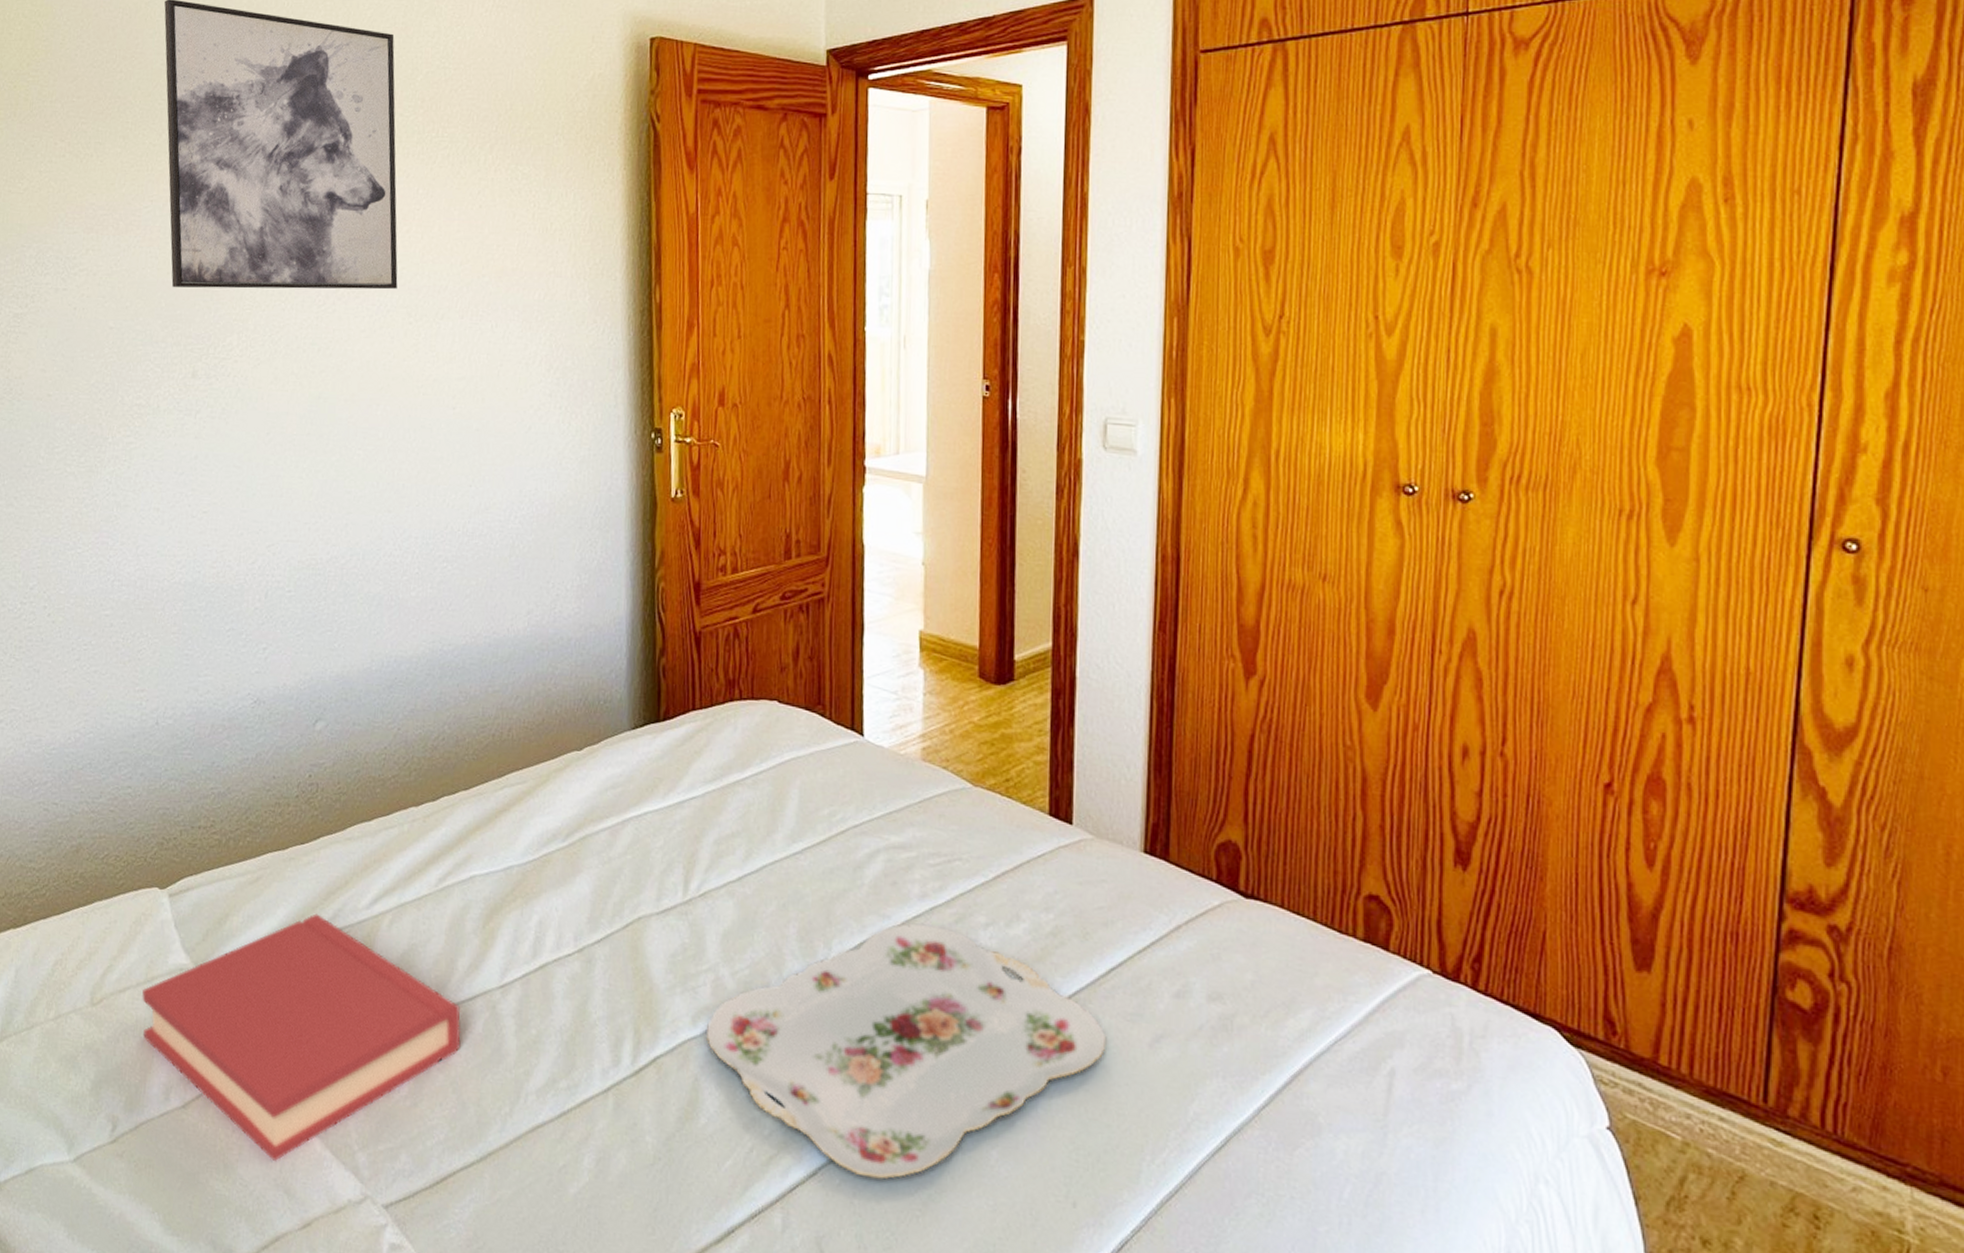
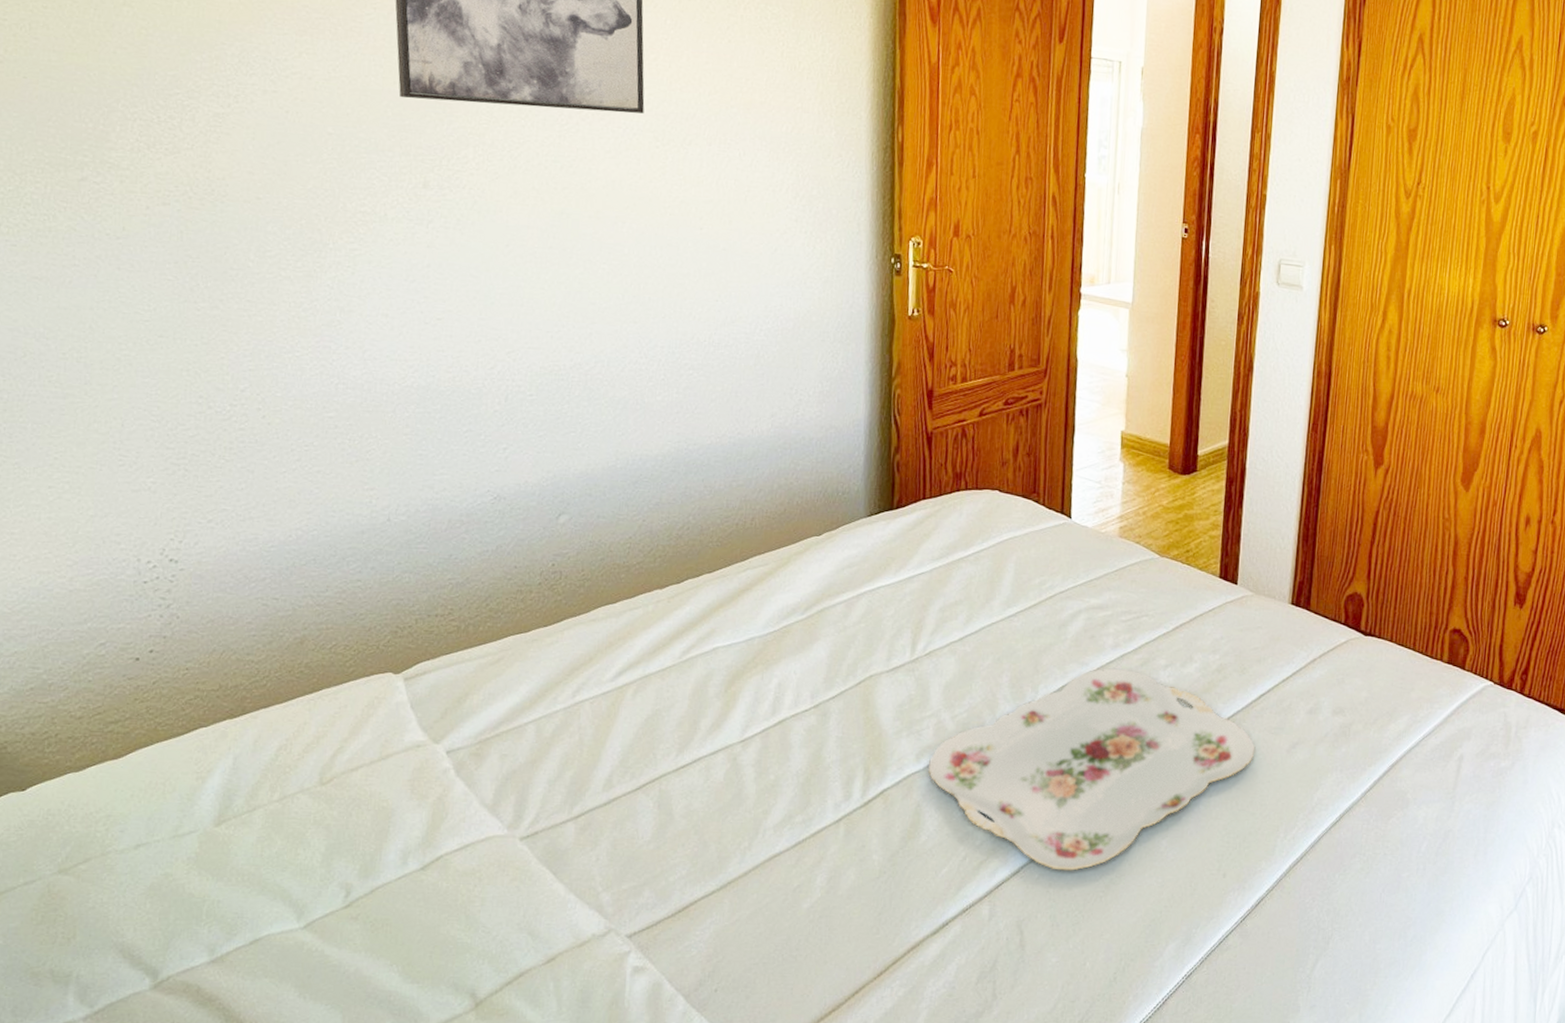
hardback book: present [142,913,461,1161] -> none [376,688,703,908]

